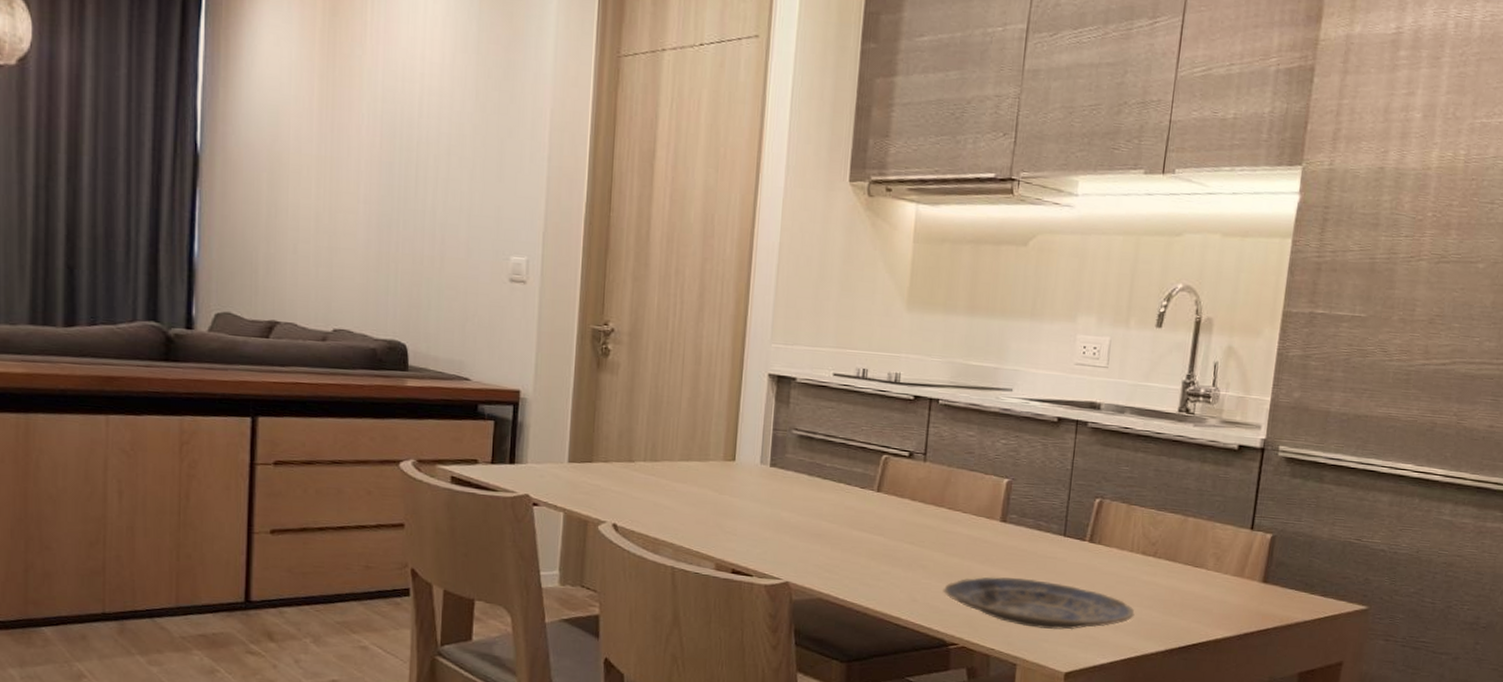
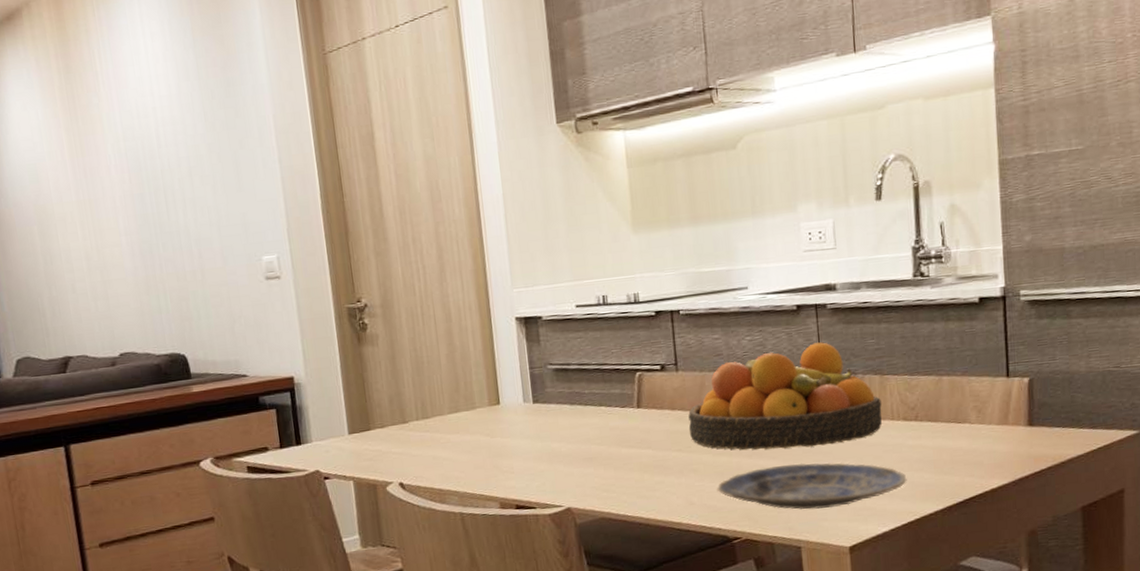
fruit bowl: none [925,459,1124,566] -> present [688,342,882,450]

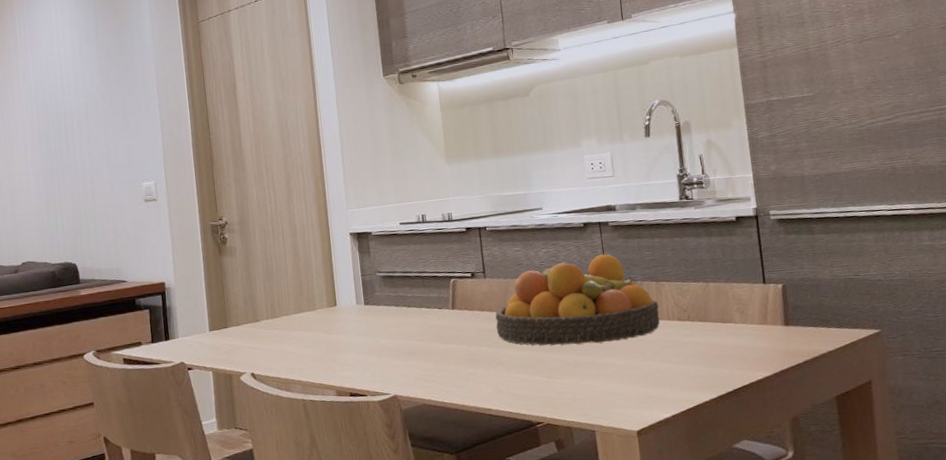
plate: present [717,462,907,510] -> none [521,356,684,398]

